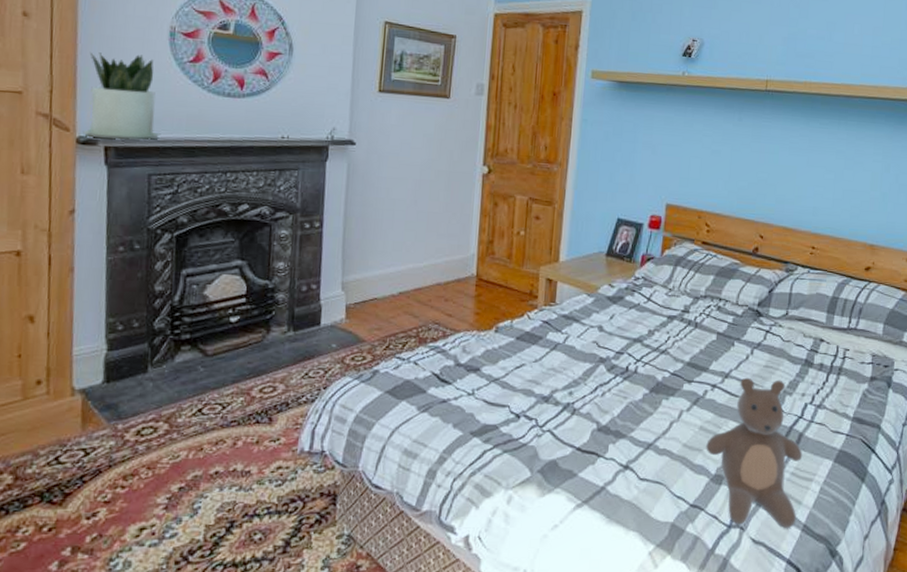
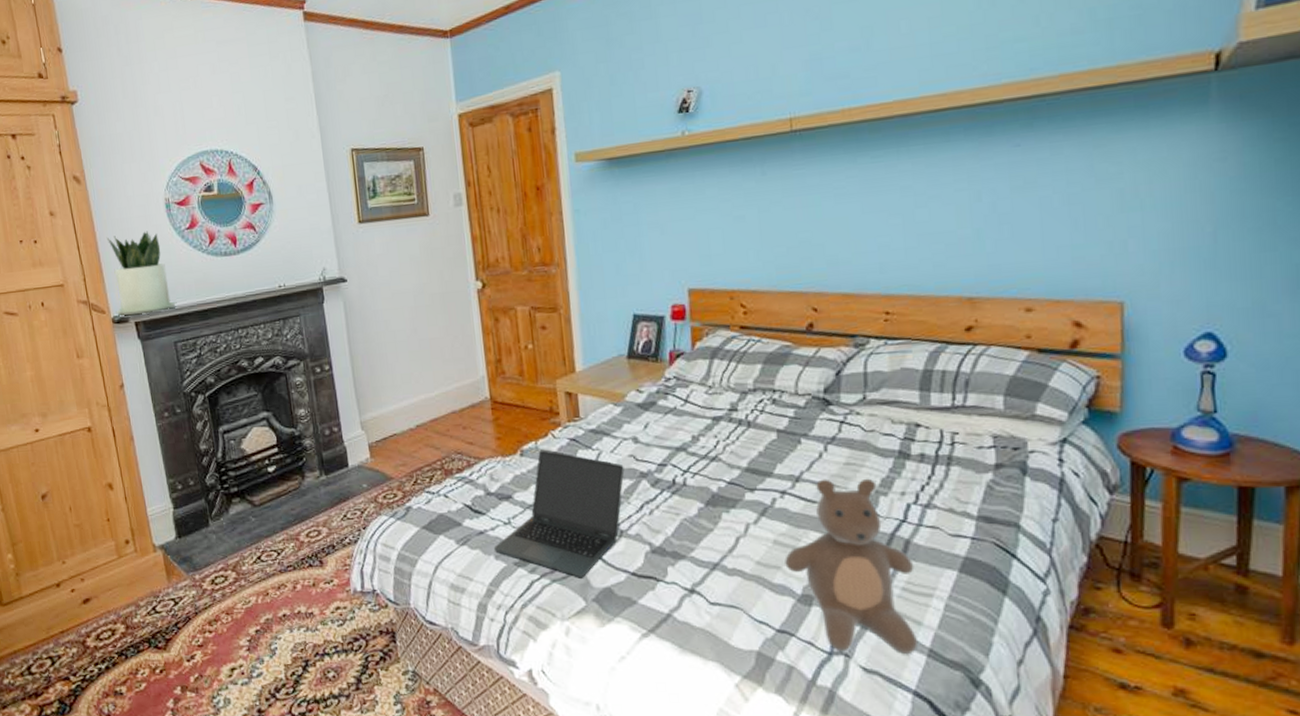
laptop: none [453,328,587,450] -> present [493,449,625,578]

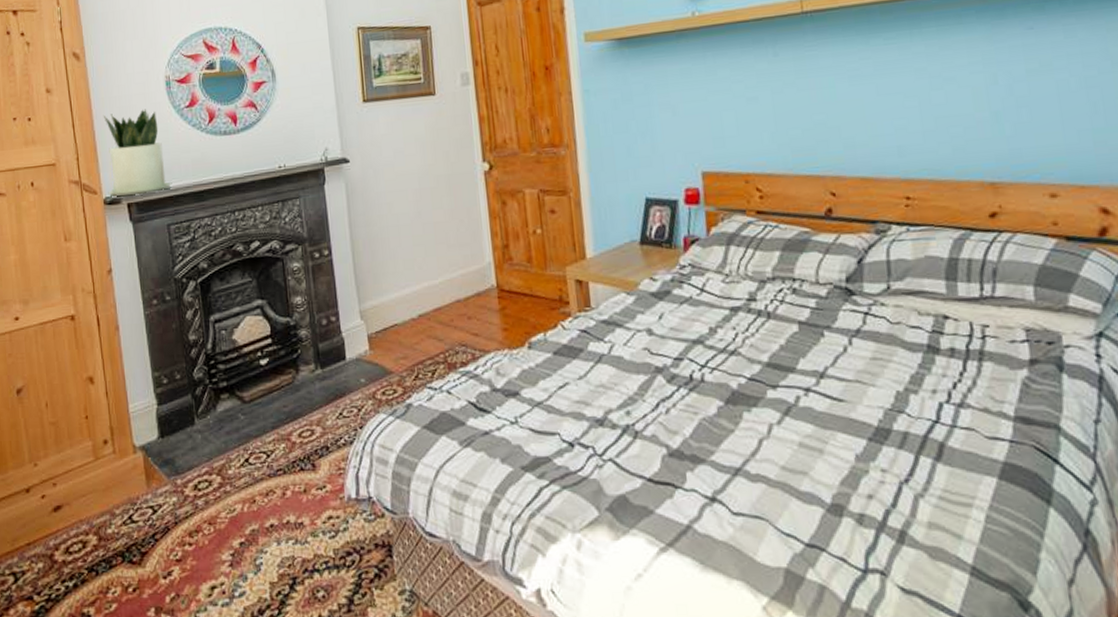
laptop: present [493,449,625,578] -> none [499,342,639,485]
teddy bear: present [785,478,917,654] -> none [811,374,959,572]

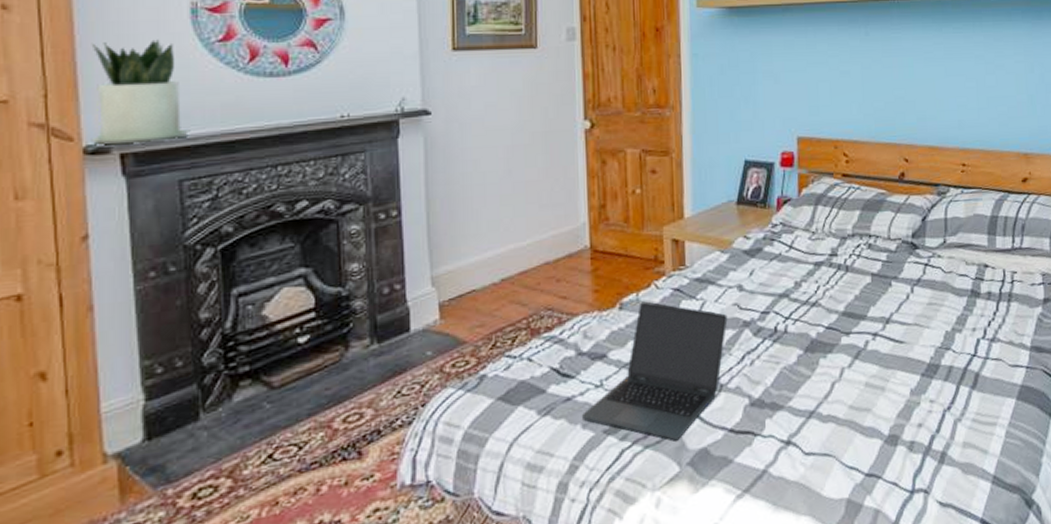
laptop: none [499,342,639,485] -> present [581,301,728,441]

